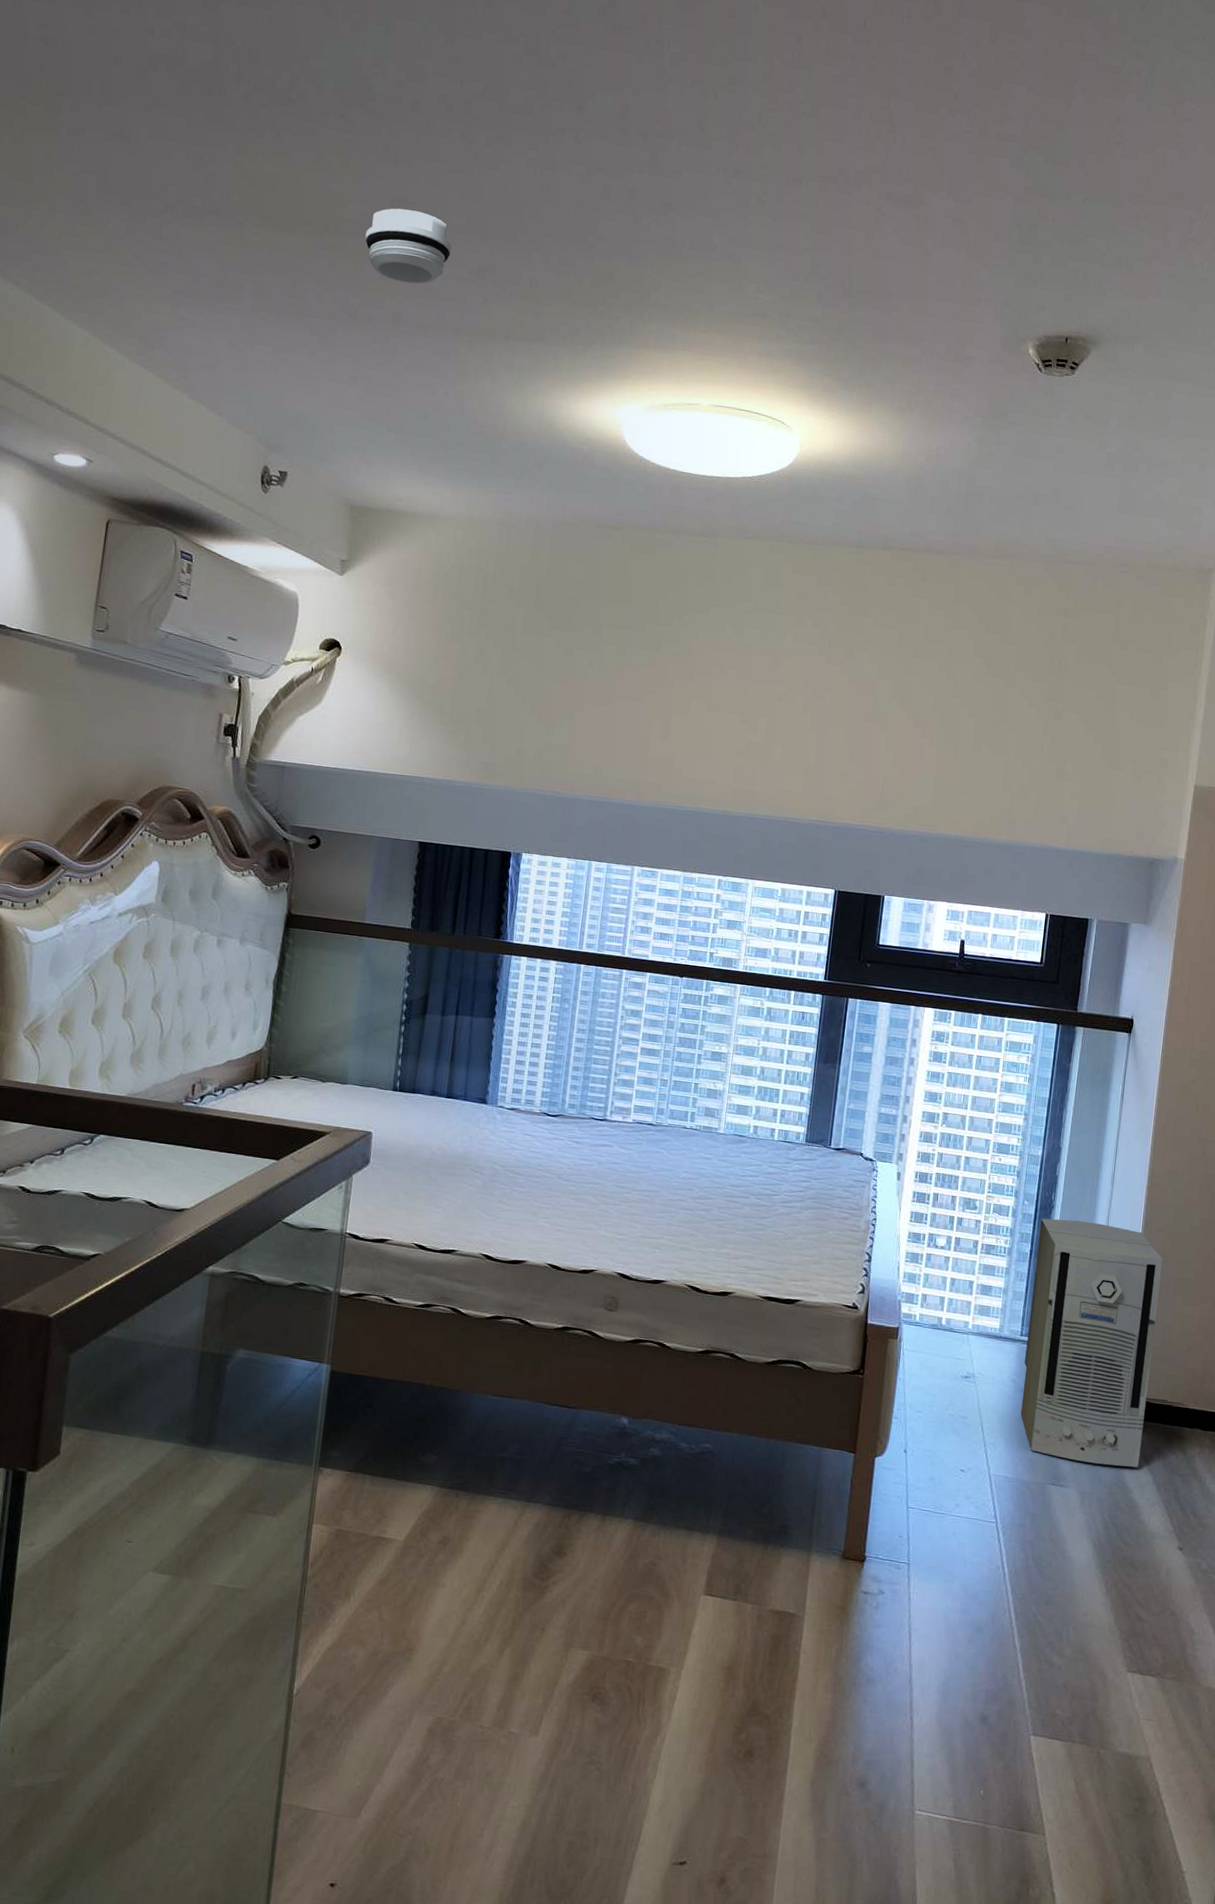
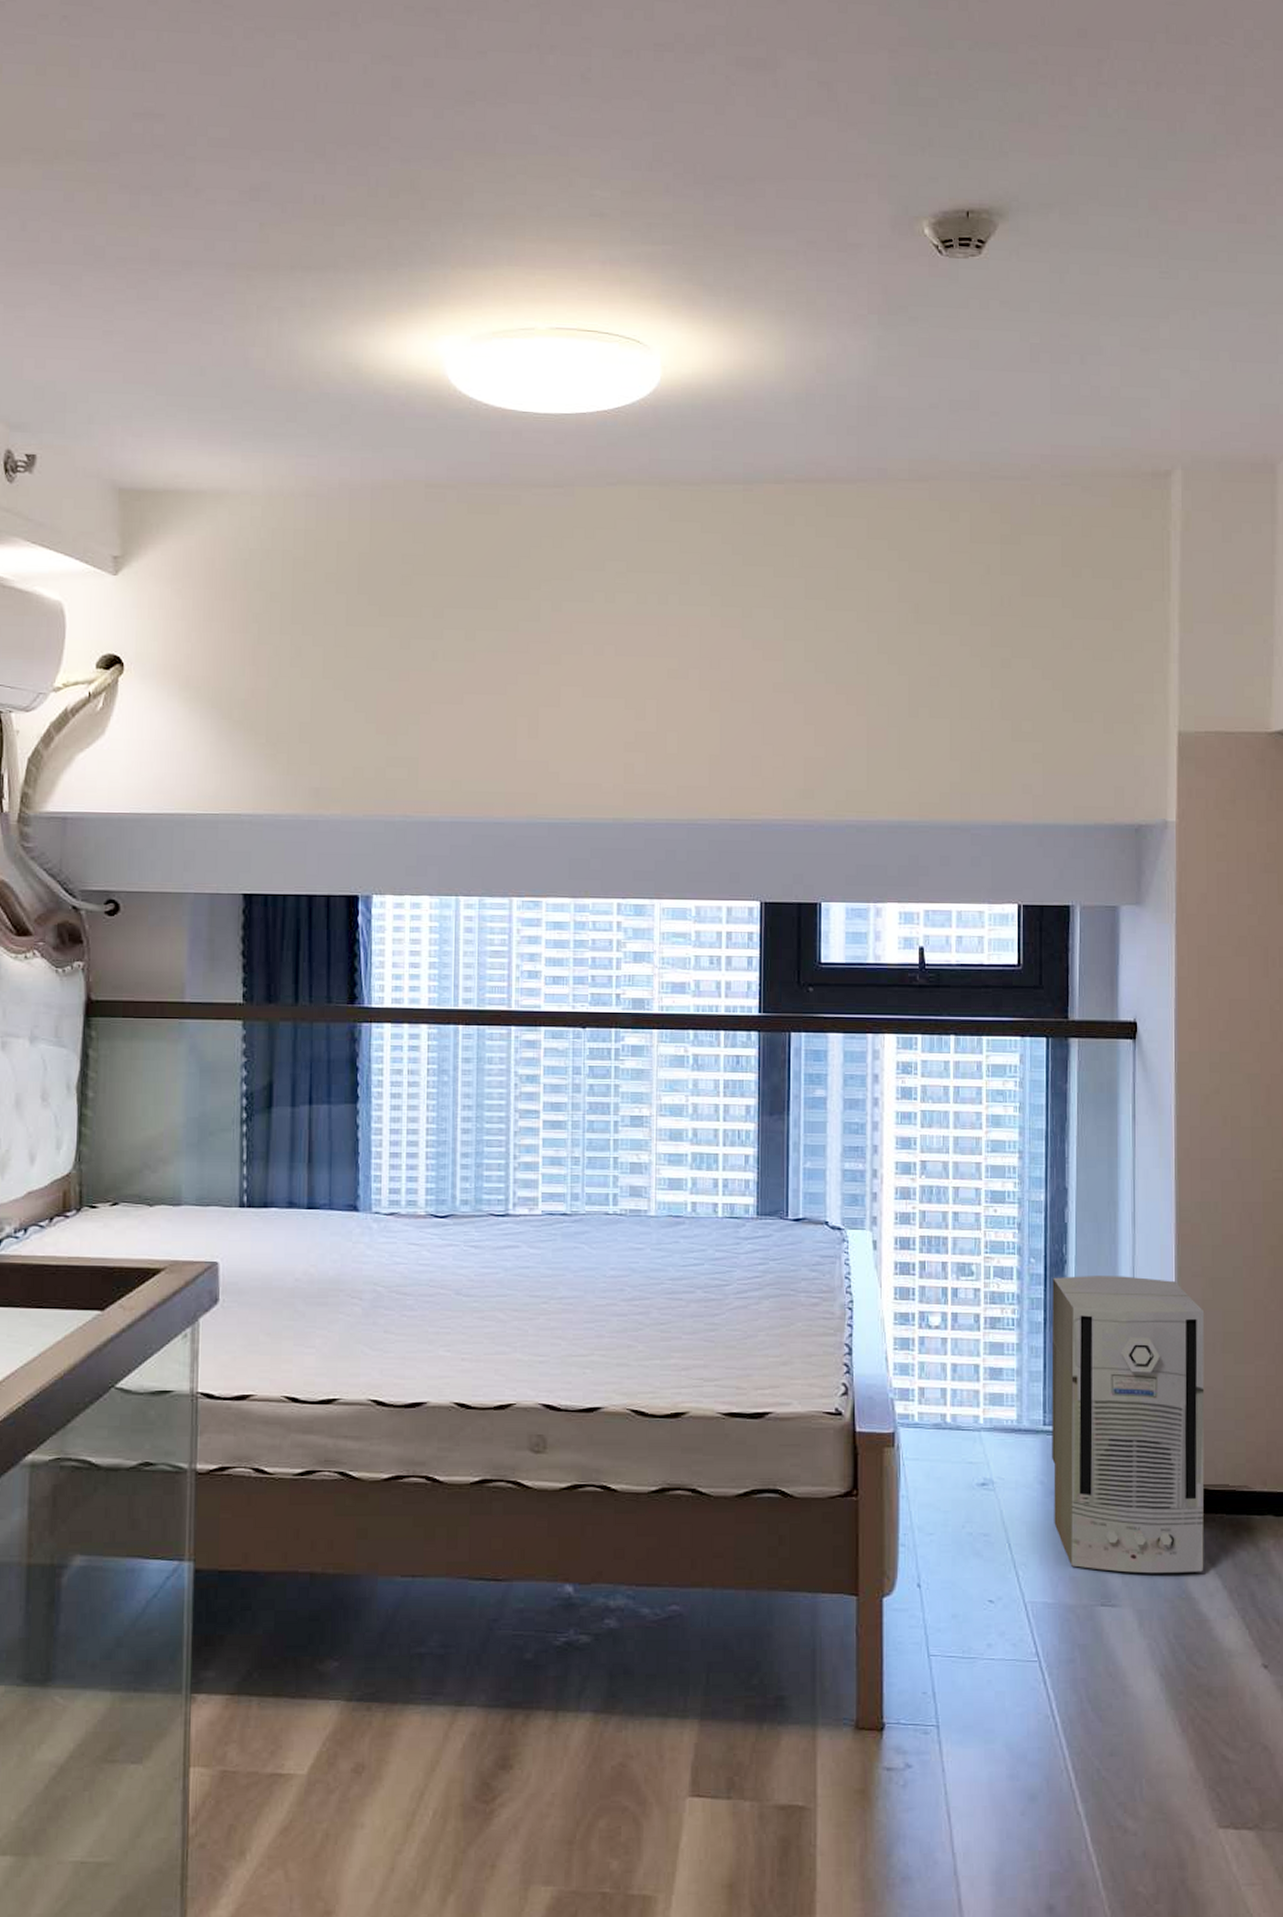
smoke detector: present [365,208,452,284] -> none [106,123,215,213]

